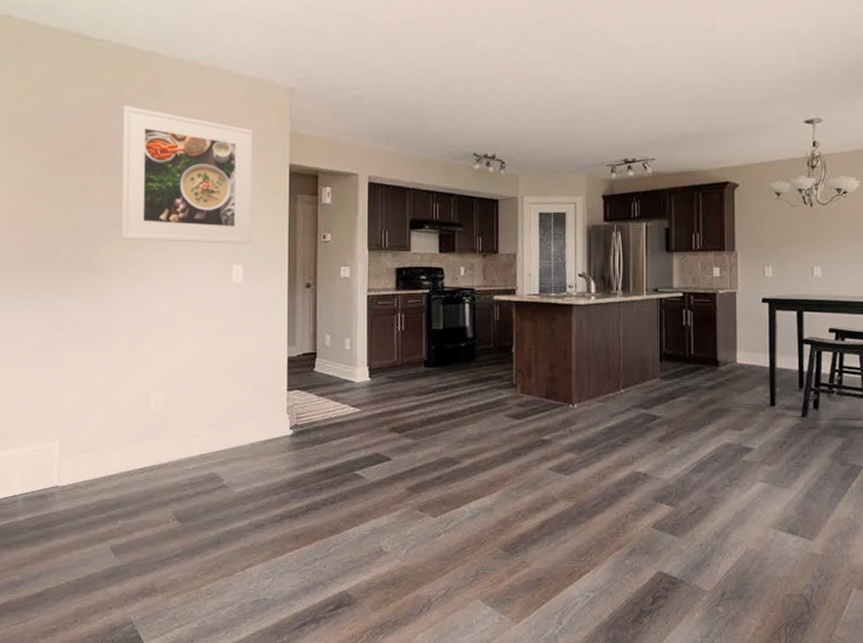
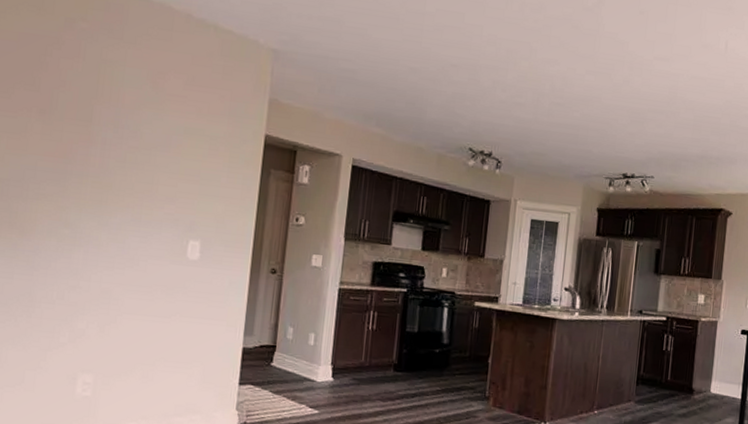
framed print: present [121,106,253,244] -> none [58,43,227,219]

